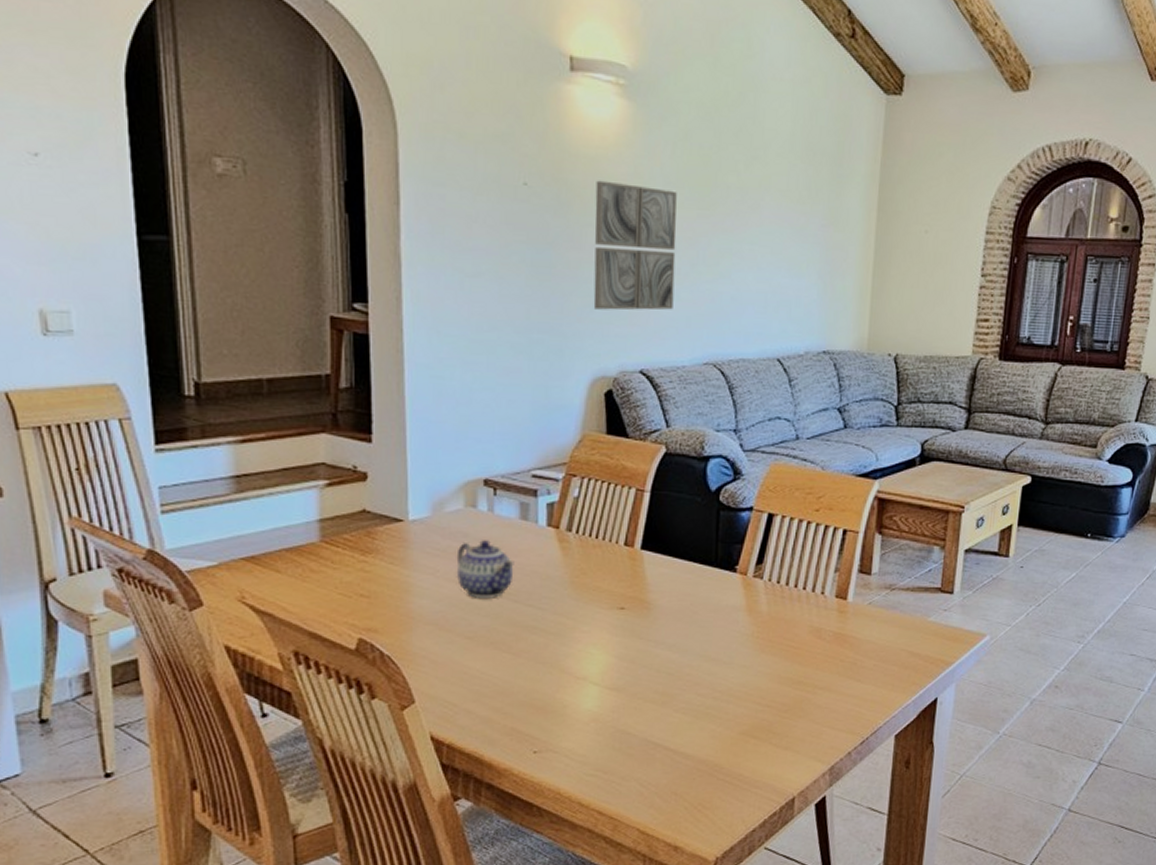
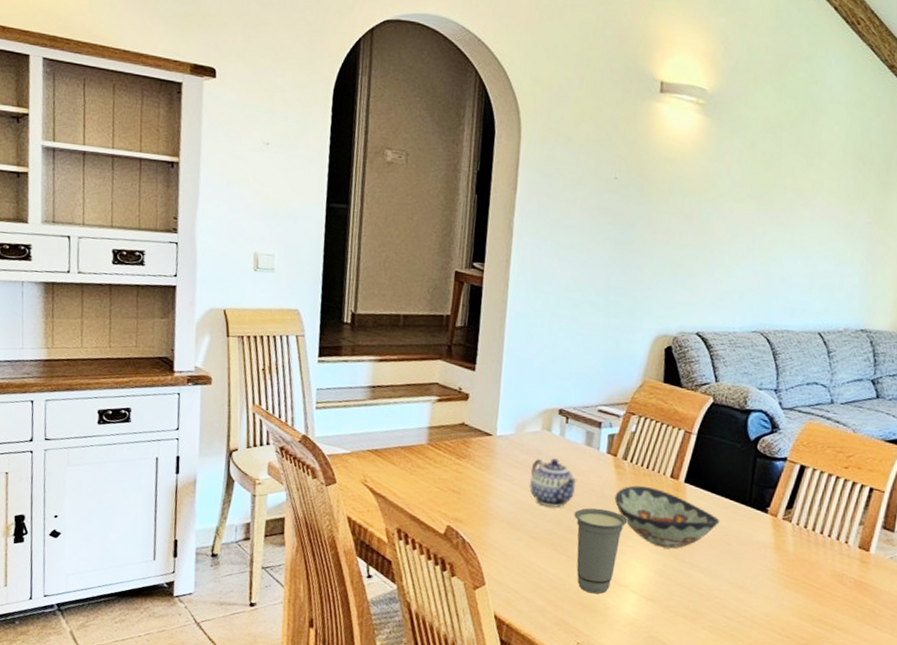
cup: none [515,592,580,693] -> present [574,508,628,594]
decorative bowl: none [561,560,685,628] -> present [614,485,720,549]
wall art: present [593,180,677,311] -> none [662,177,740,285]

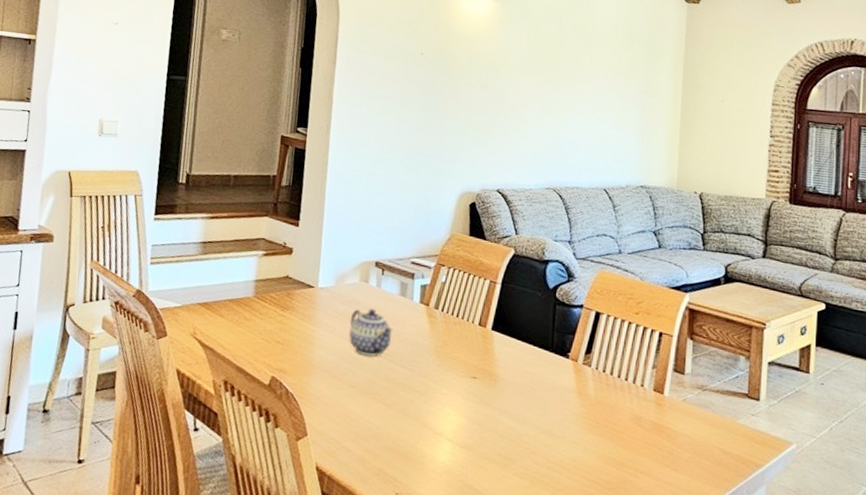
cup: present [574,508,628,594] -> none [390,356,441,443]
decorative bowl: present [614,485,720,549] -> none [428,333,526,395]

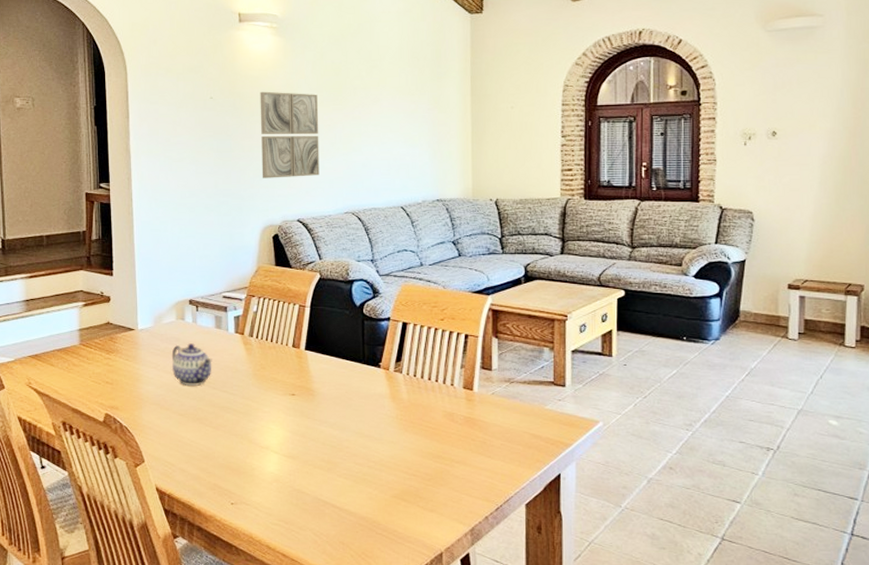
wall art: none [464,53,529,147] -> present [260,91,320,178]

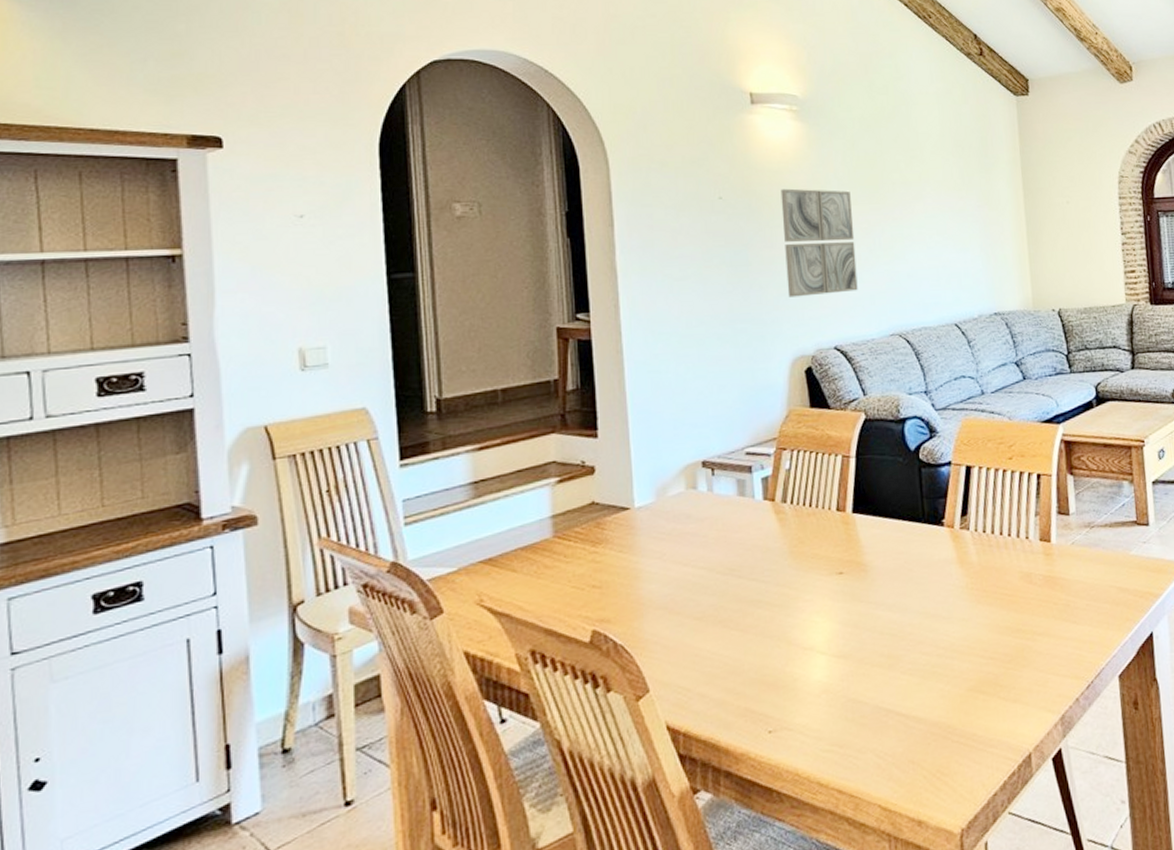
teapot: present [171,343,212,386] -> none [681,519,736,578]

